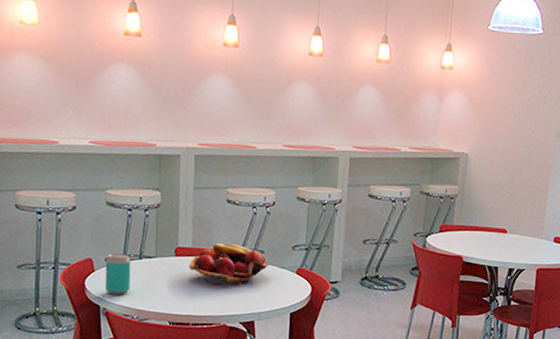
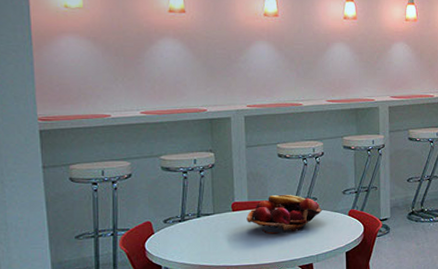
beverage can: present [104,253,131,295] -> none [164,213,190,254]

